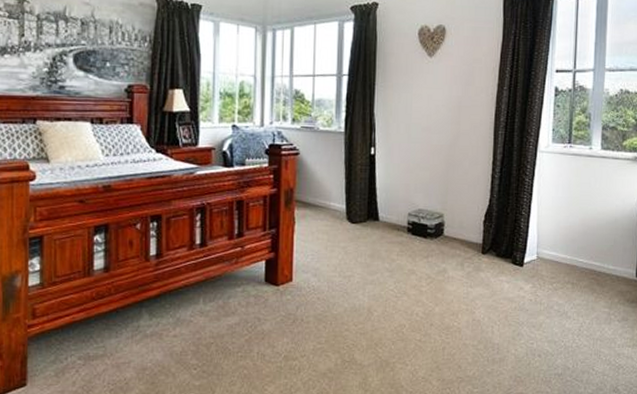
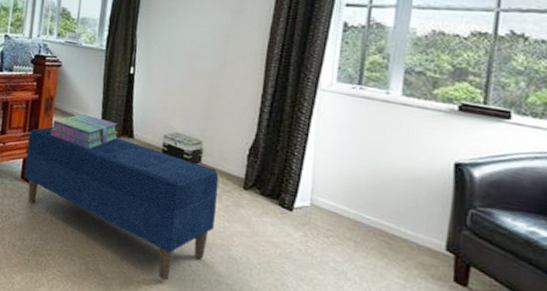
bench: none [268,220,460,355] -> present [24,126,219,281]
stack of books: none [293,202,364,238] -> present [50,113,118,149]

